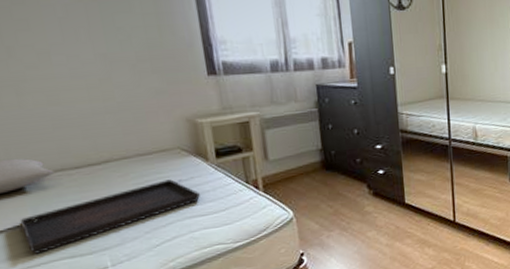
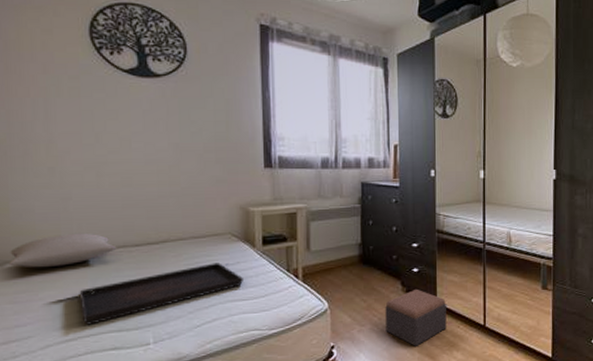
footstool: none [352,190,417,247] -> present [385,288,447,346]

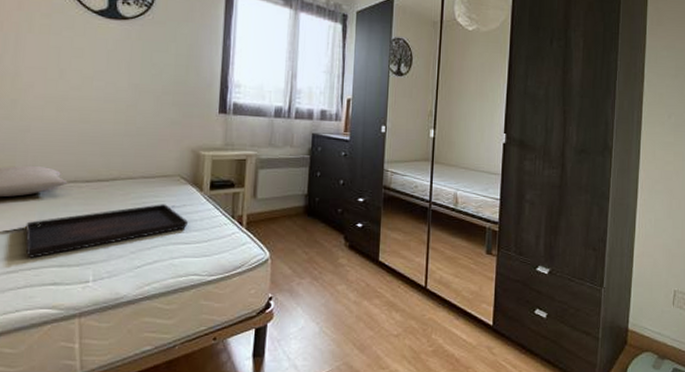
footstool: present [385,288,447,346] -> none [325,244,388,304]

